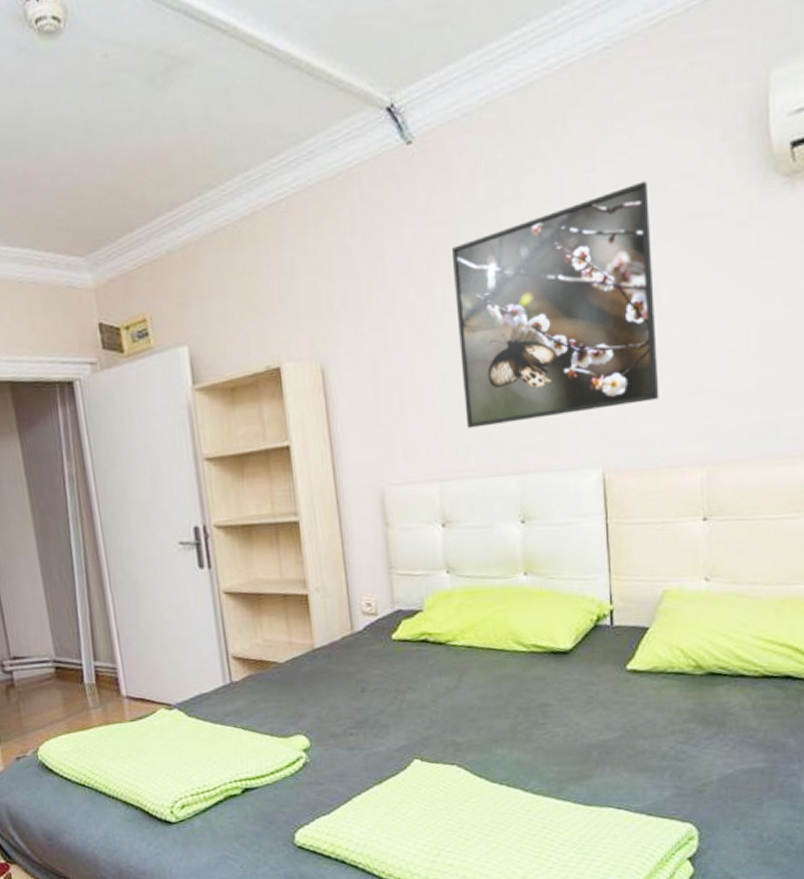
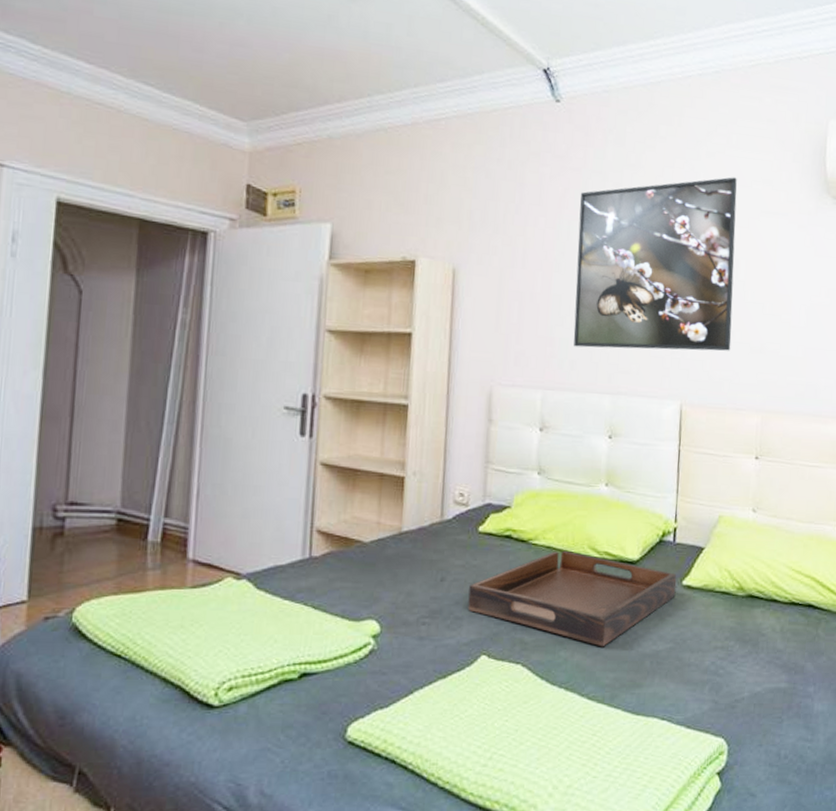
serving tray: none [391,648,620,742] -> present [467,550,677,647]

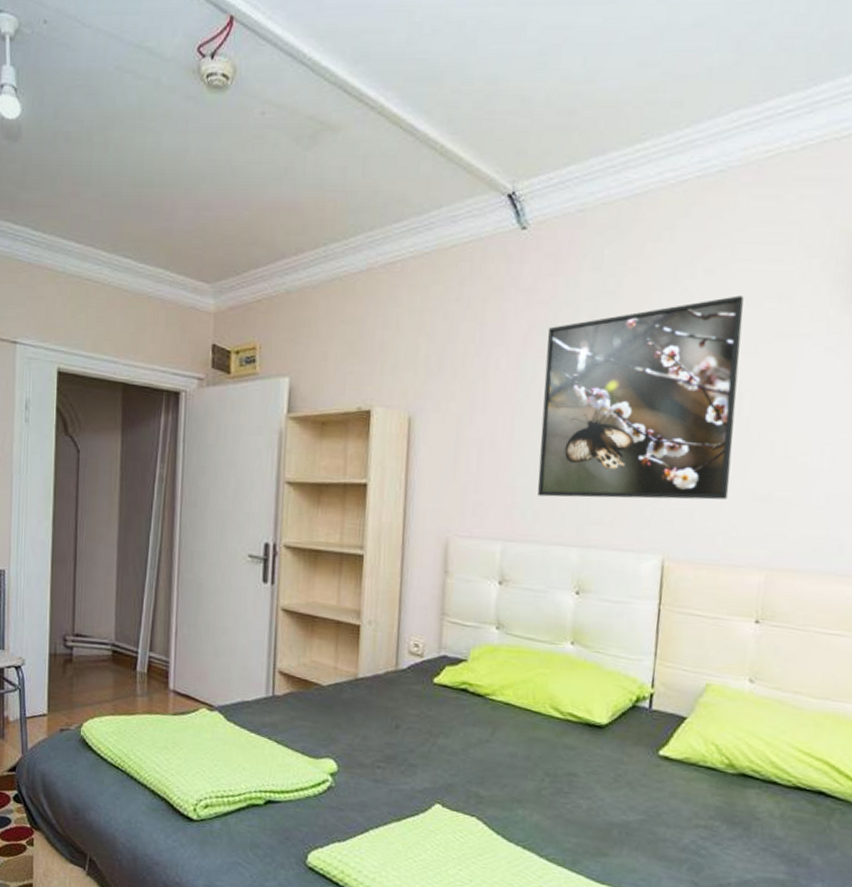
serving tray: present [467,550,677,647] -> none [422,708,653,811]

